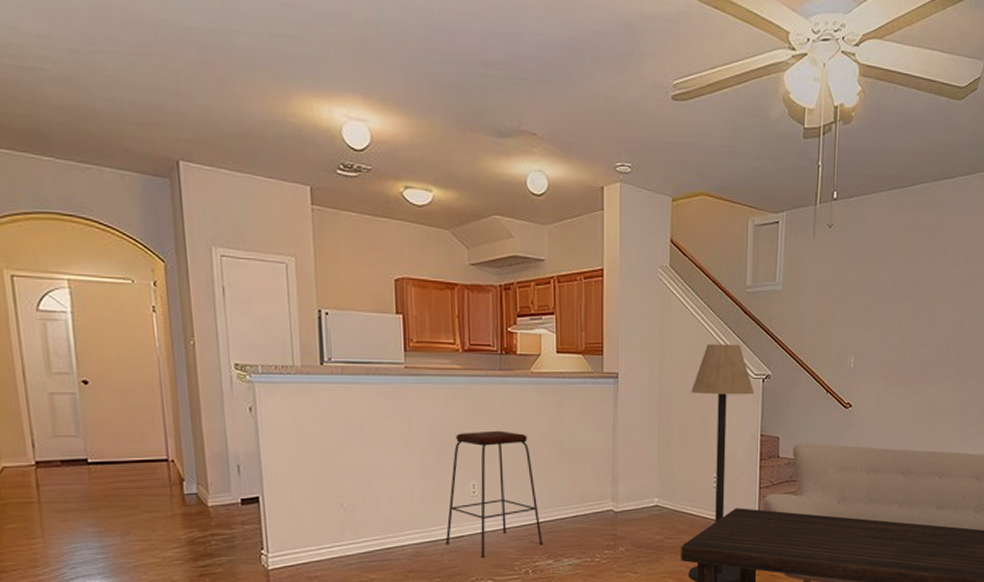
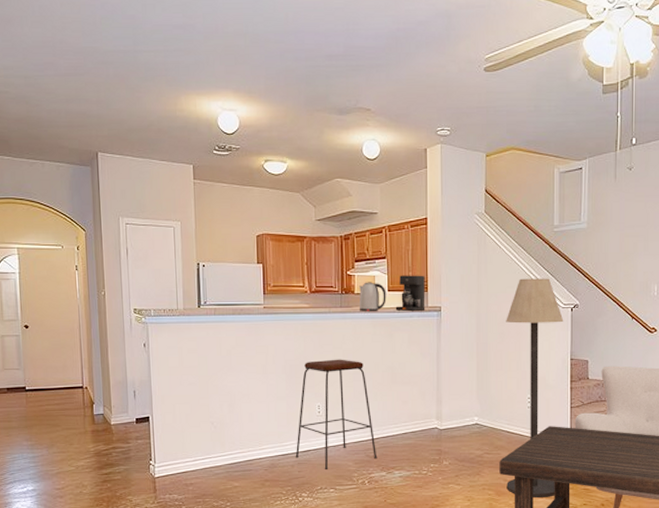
kettle: none [521,341,555,377] -> present [359,282,386,312]
coffee maker: none [565,335,600,378] -> present [395,275,426,312]

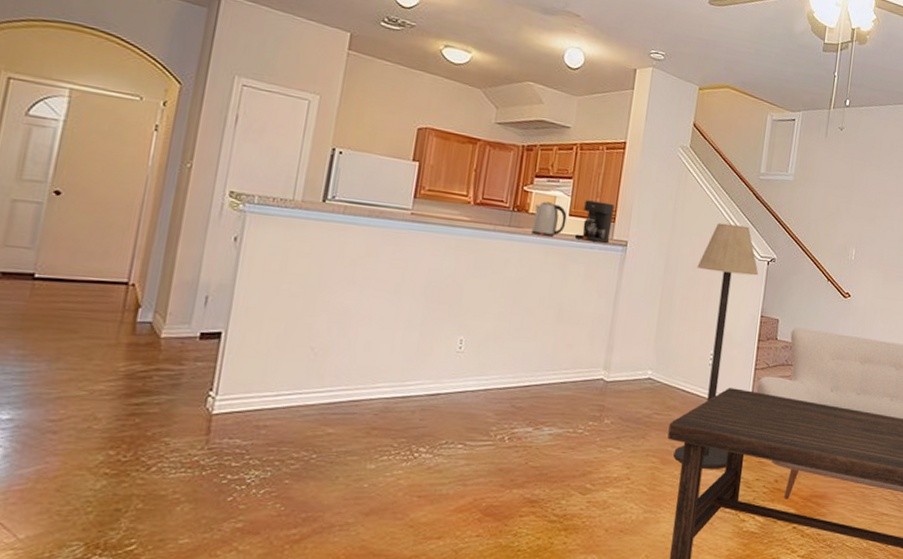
bar stool: present [295,359,378,469] -> none [419,285,527,419]

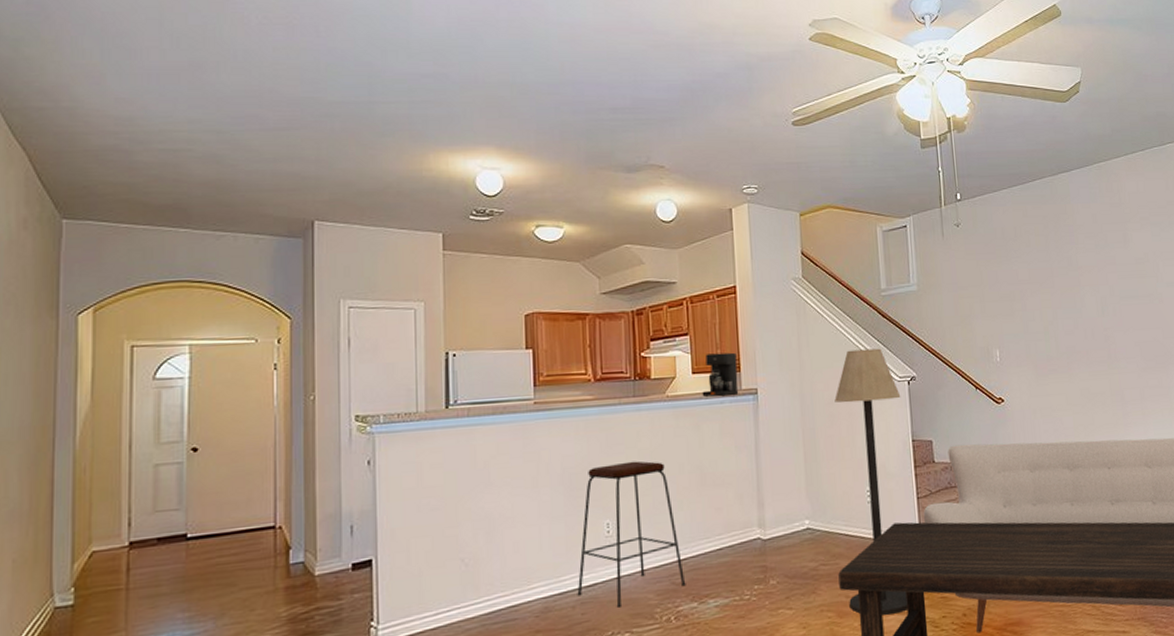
bar stool: none [419,285,527,419] -> present [577,460,686,607]
kettle: present [530,201,567,238] -> none [656,364,691,401]

